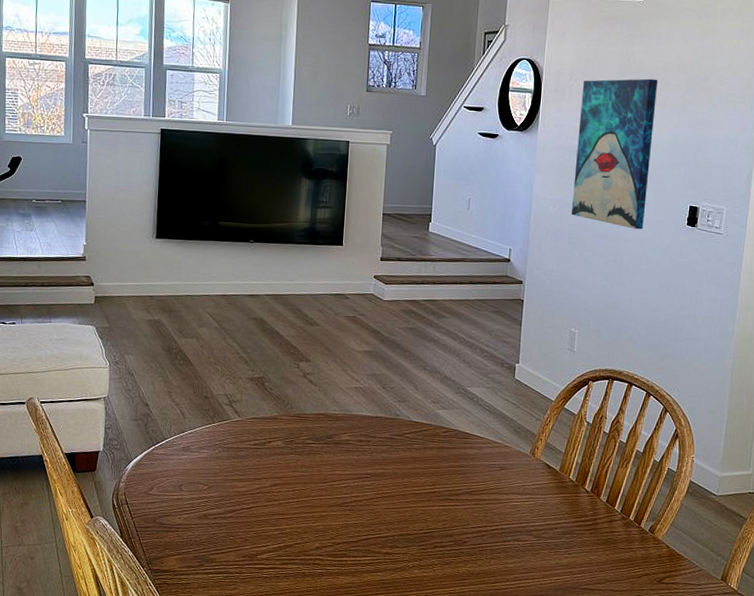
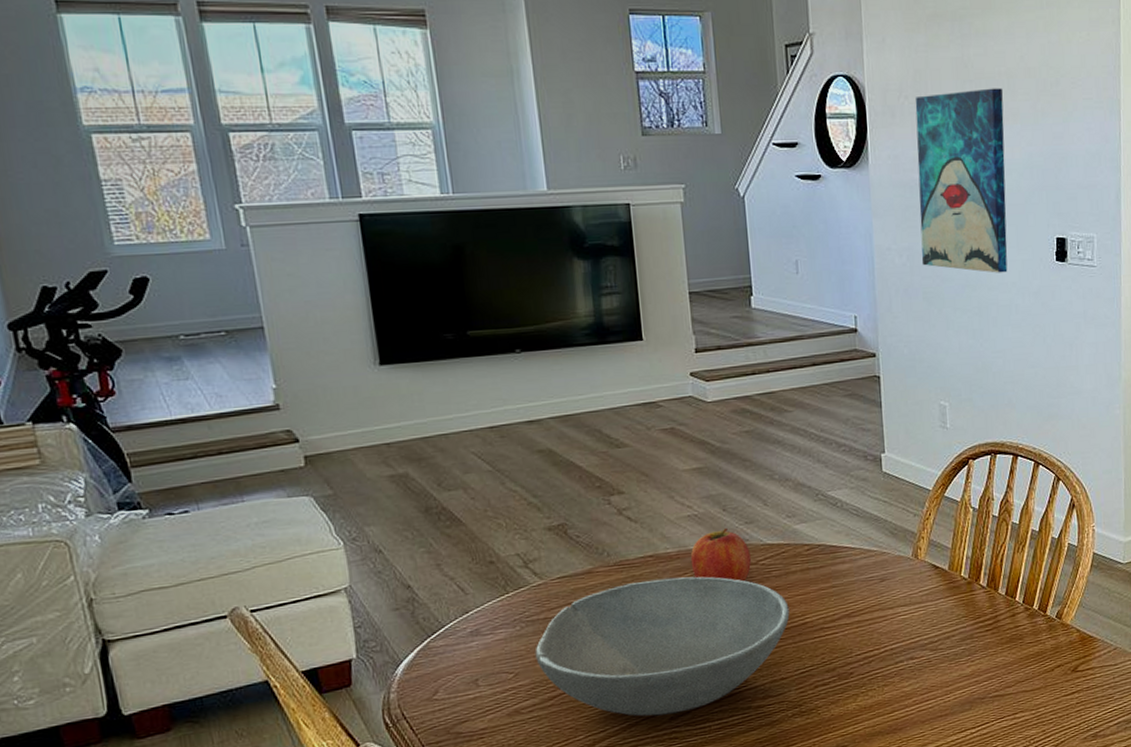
bowl: none [225,432,423,544] -> present [535,576,790,716]
fruit: none [351,402,399,449] -> present [690,527,751,582]

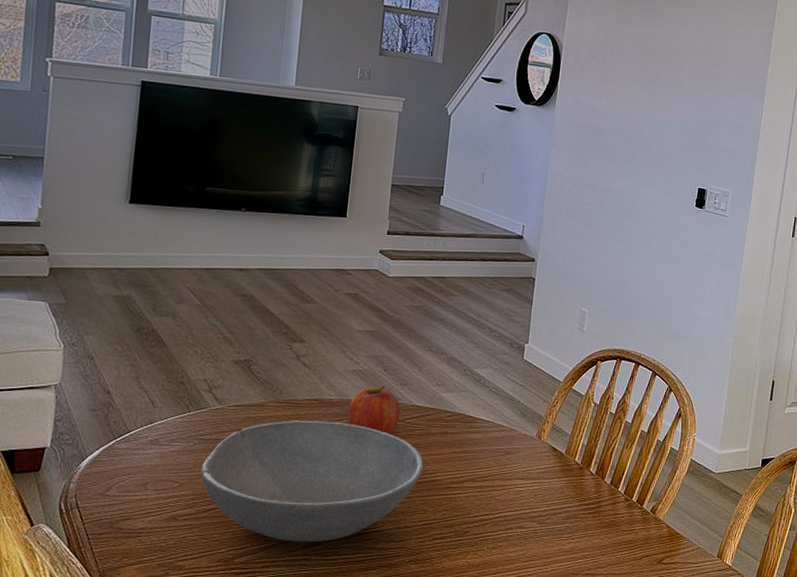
wall art: present [915,88,1008,273] -> none [585,58,673,210]

